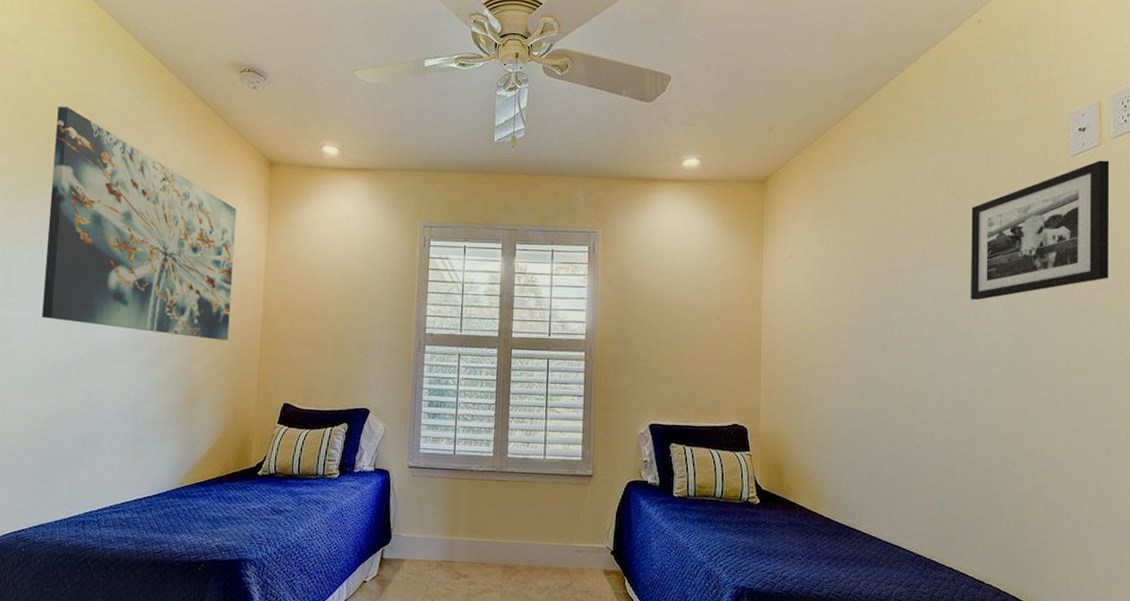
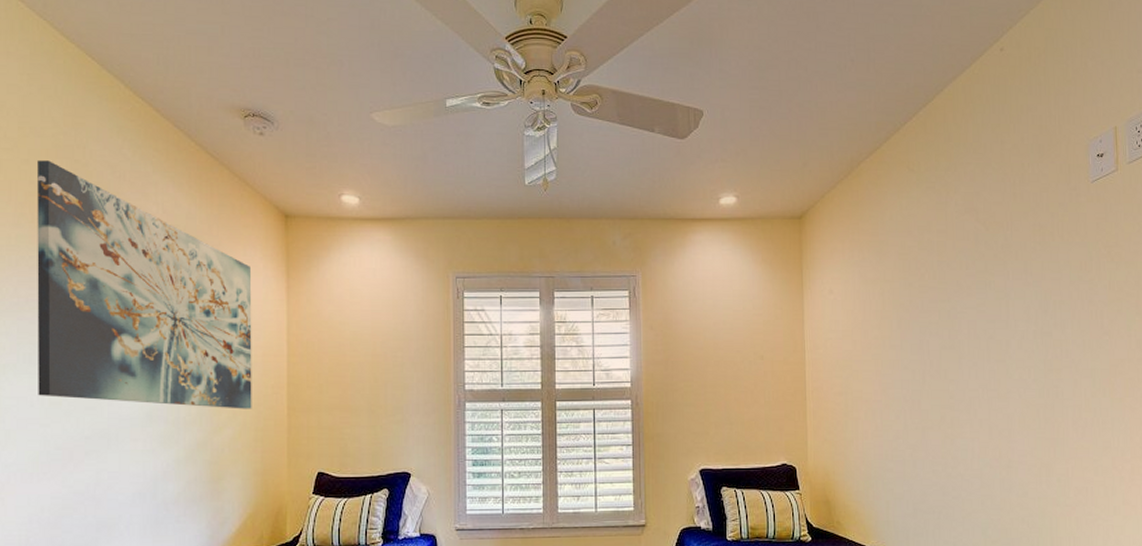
picture frame: present [971,160,1110,301] -> none [1001,185,1128,328]

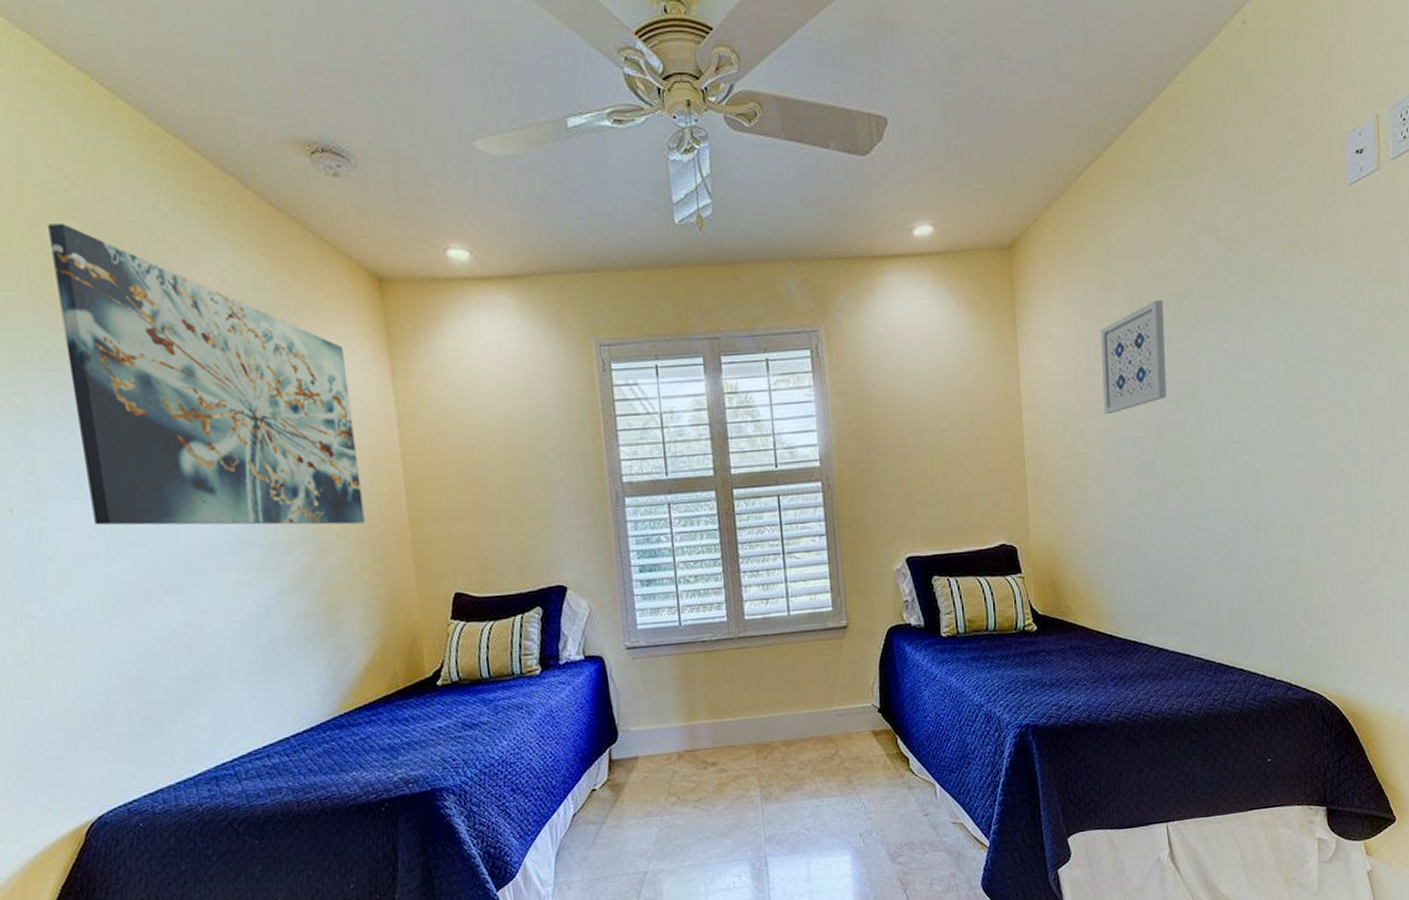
wall art: none [875,266,931,360] -> present [1101,299,1166,415]

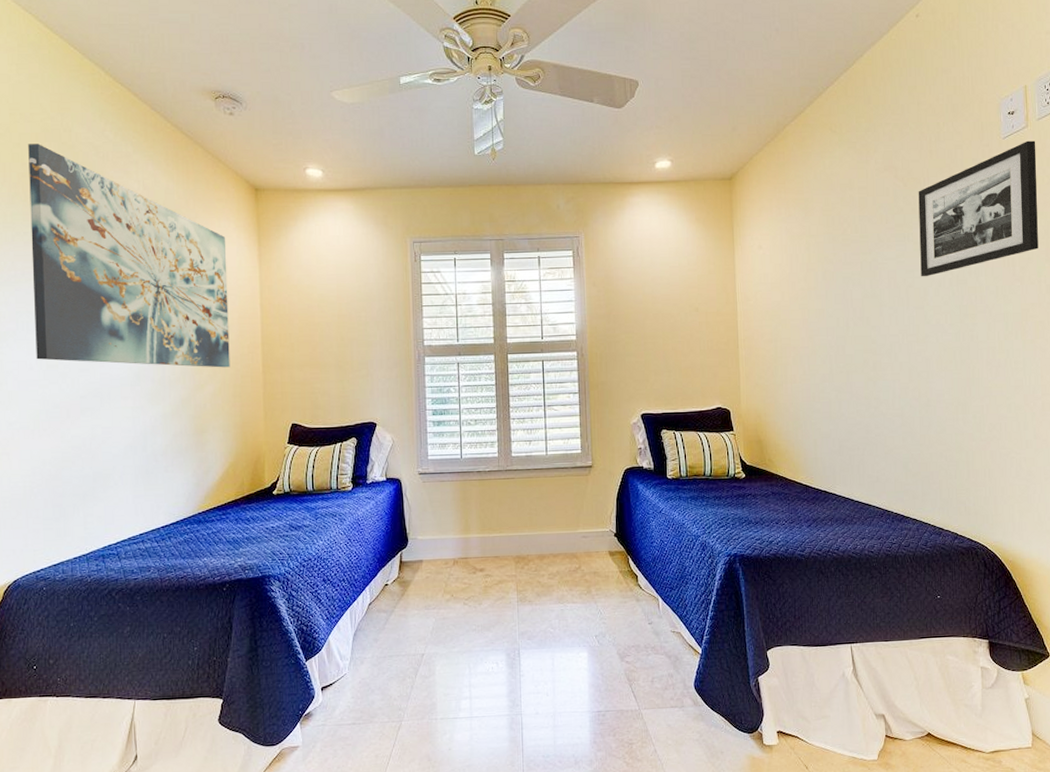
wall art: present [1101,299,1166,415] -> none [801,221,854,309]
picture frame: none [1245,187,1390,368] -> present [918,140,1038,277]

